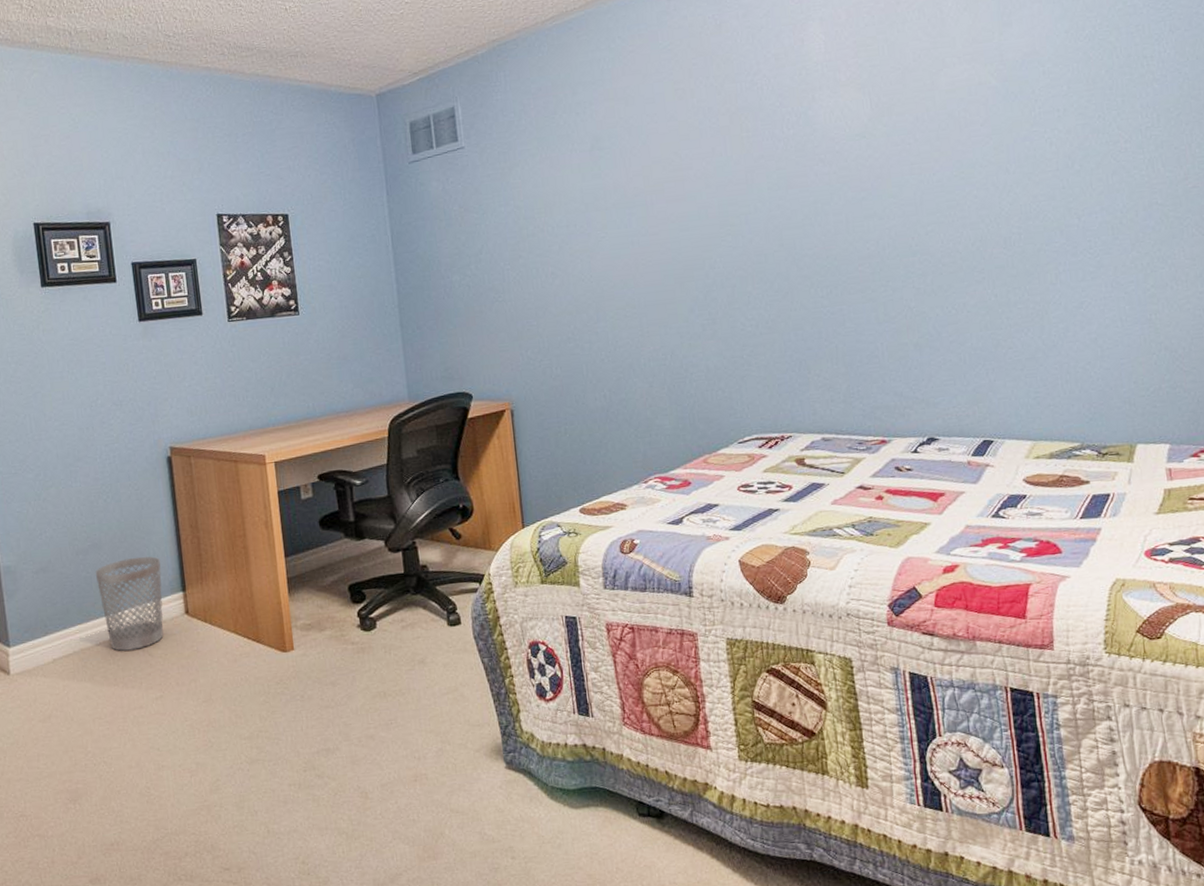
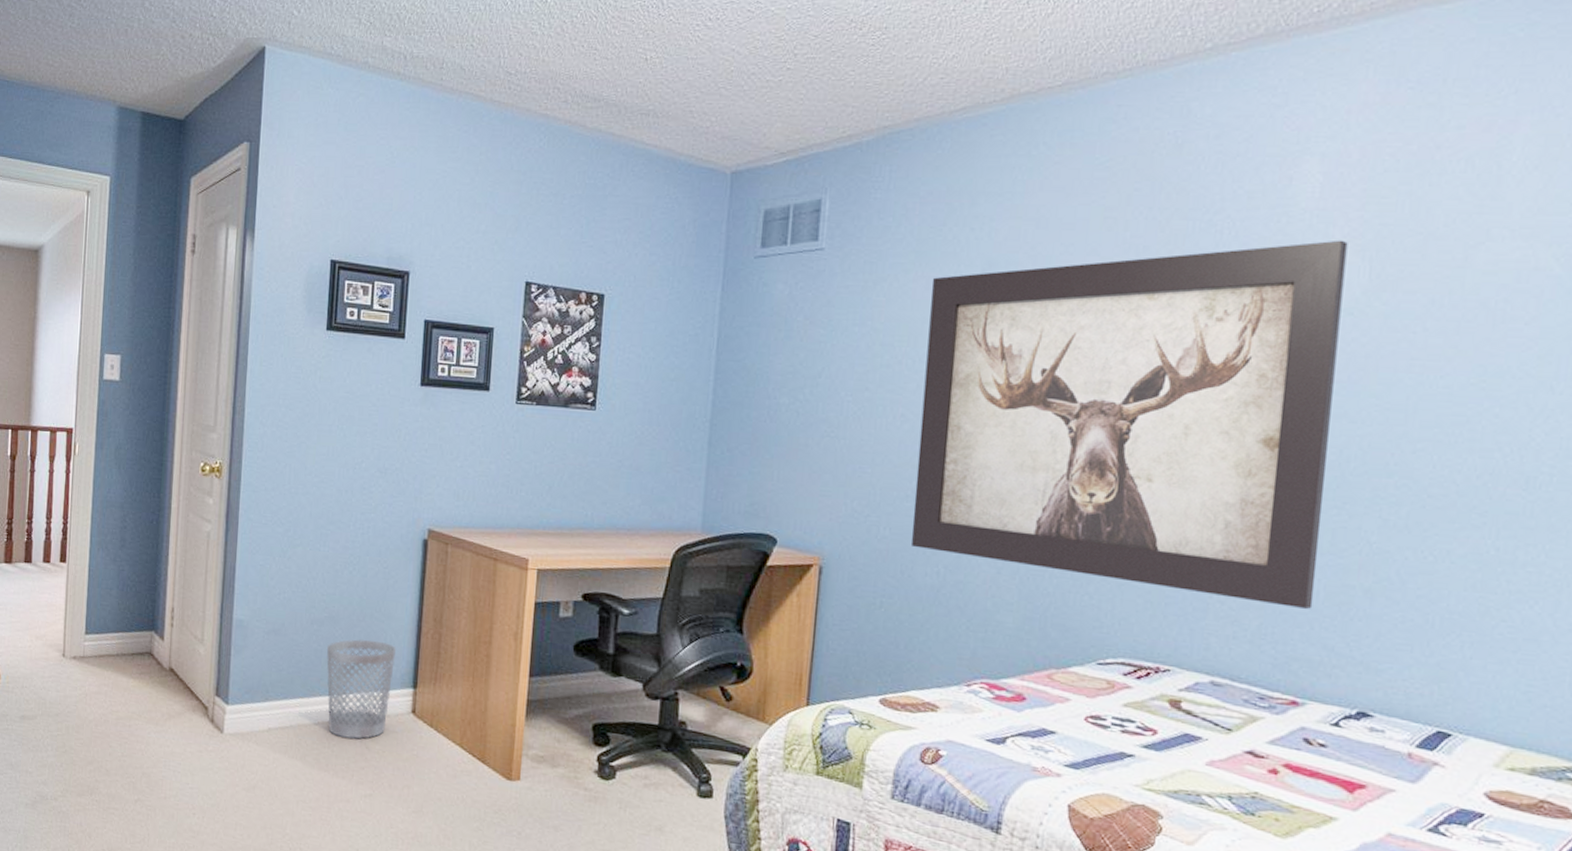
wall art: none [554,82,882,379] -> present [911,240,1348,610]

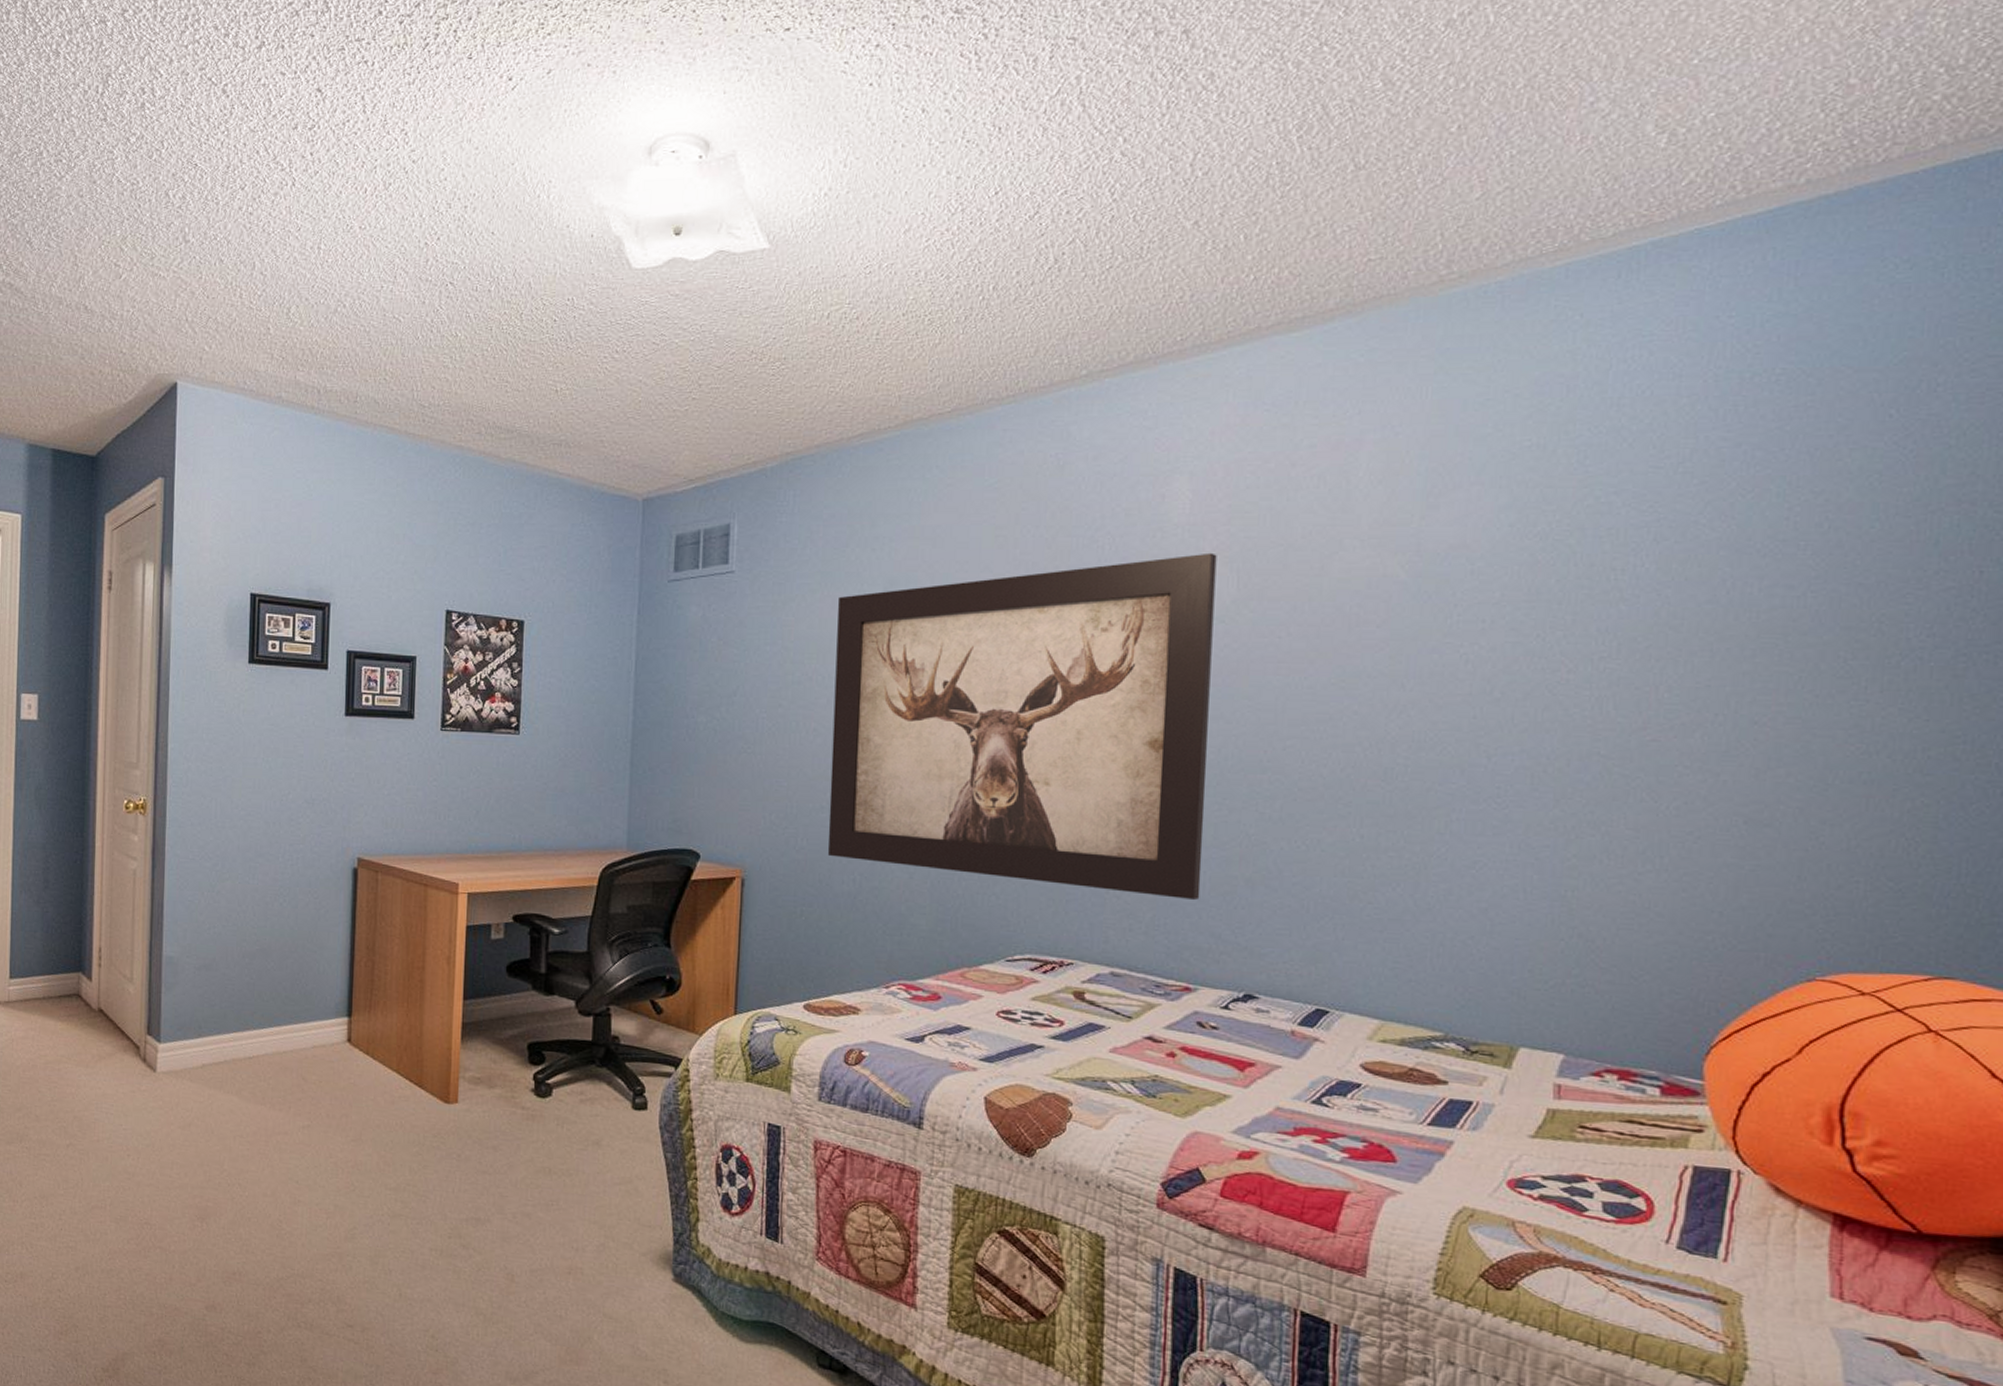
wastebasket: present [326,639,396,739] -> none [259,971,329,1071]

